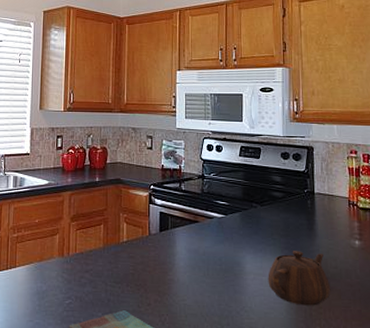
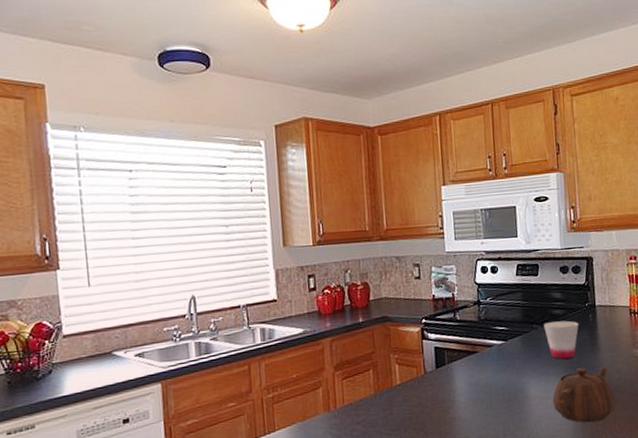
cup: none [263,203,297,240] -> present [544,320,579,360]

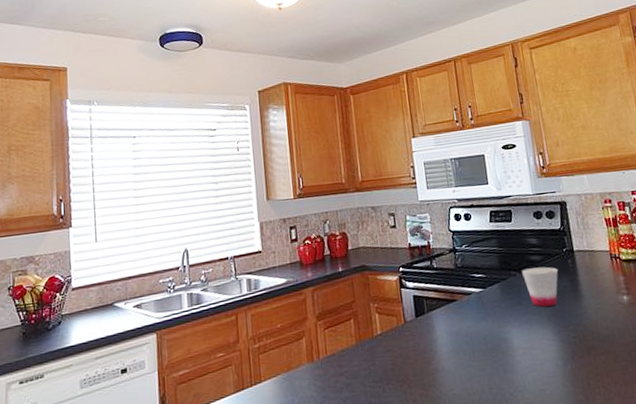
teapot: present [552,367,616,423] -> none [537,315,606,376]

